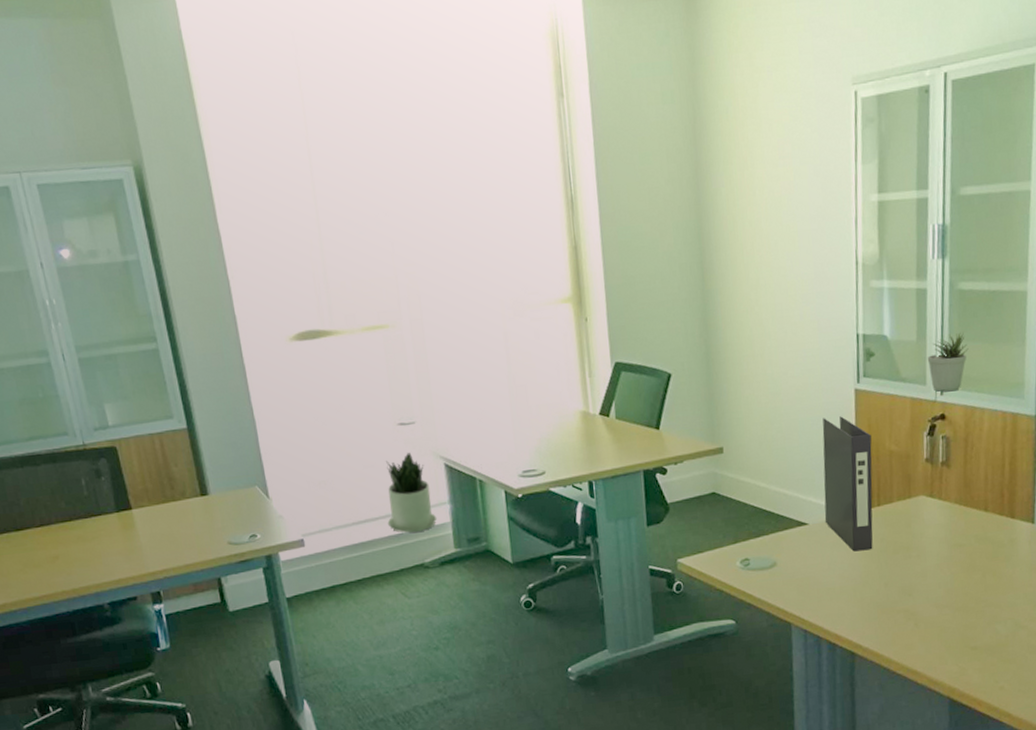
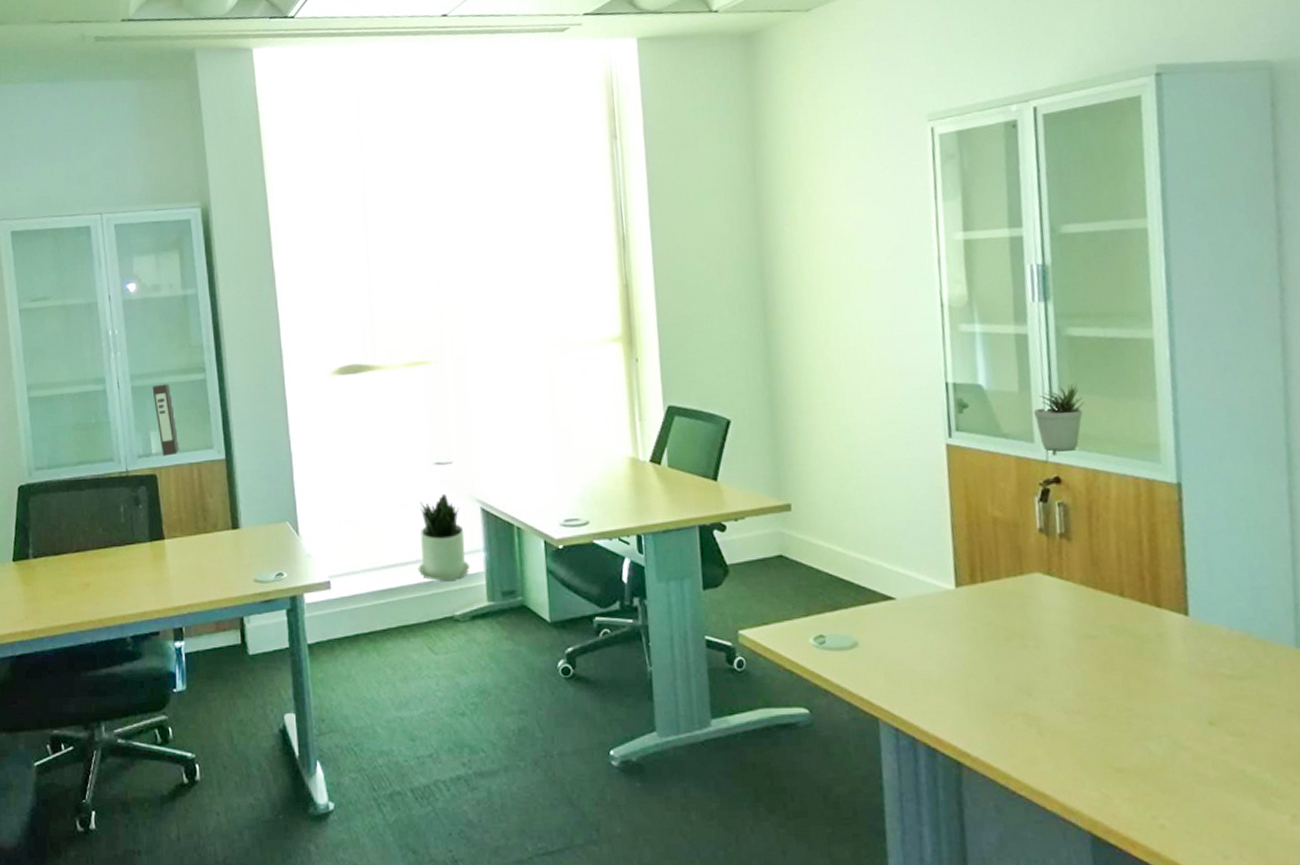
binder: none [100,354,138,428] -> present [152,383,180,457]
binder: present [822,416,873,552] -> none [908,474,978,636]

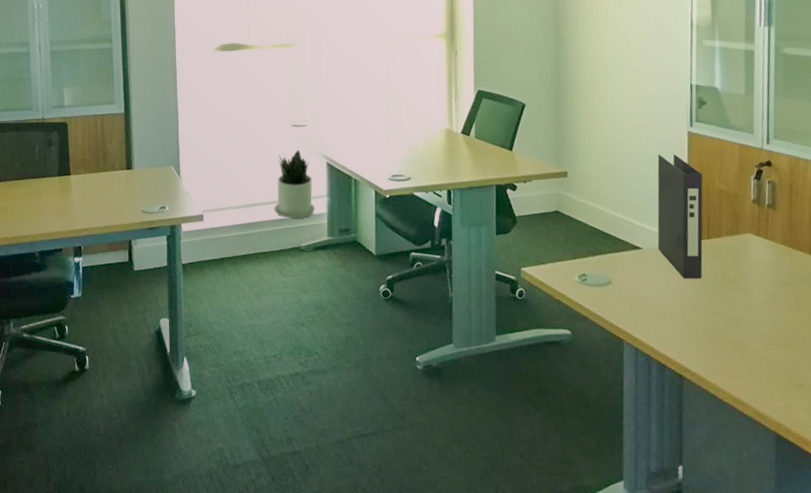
binder: present [152,383,180,457] -> none [67,50,88,108]
binder: none [908,474,978,636] -> present [657,154,703,279]
potted plant: present [1033,384,1085,452] -> none [754,91,793,142]

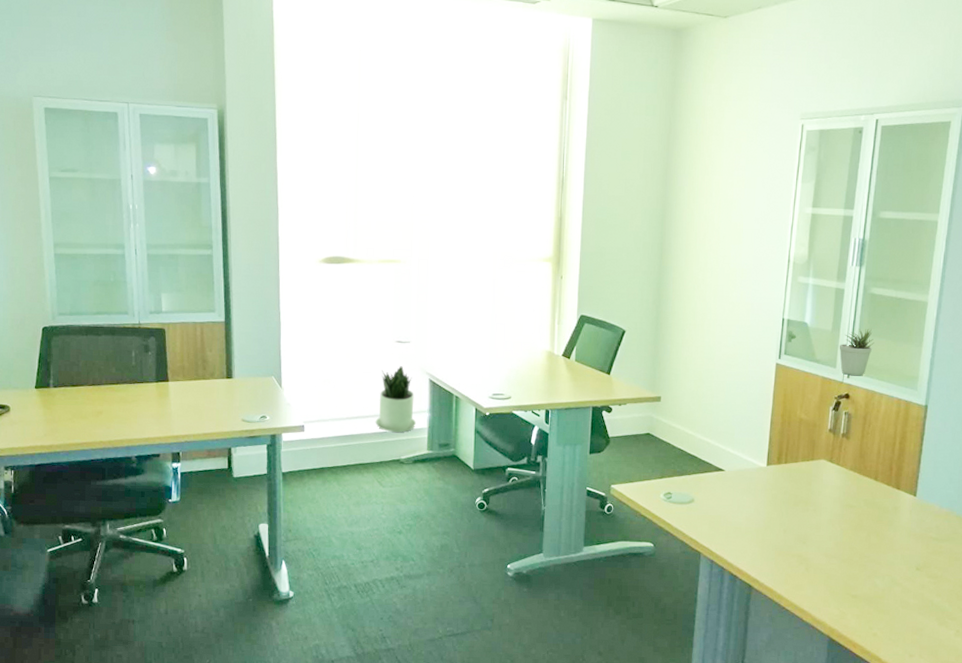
binder: present [657,154,703,279] -> none [739,384,786,500]
potted plant: none [754,91,793,142] -> present [839,329,874,376]

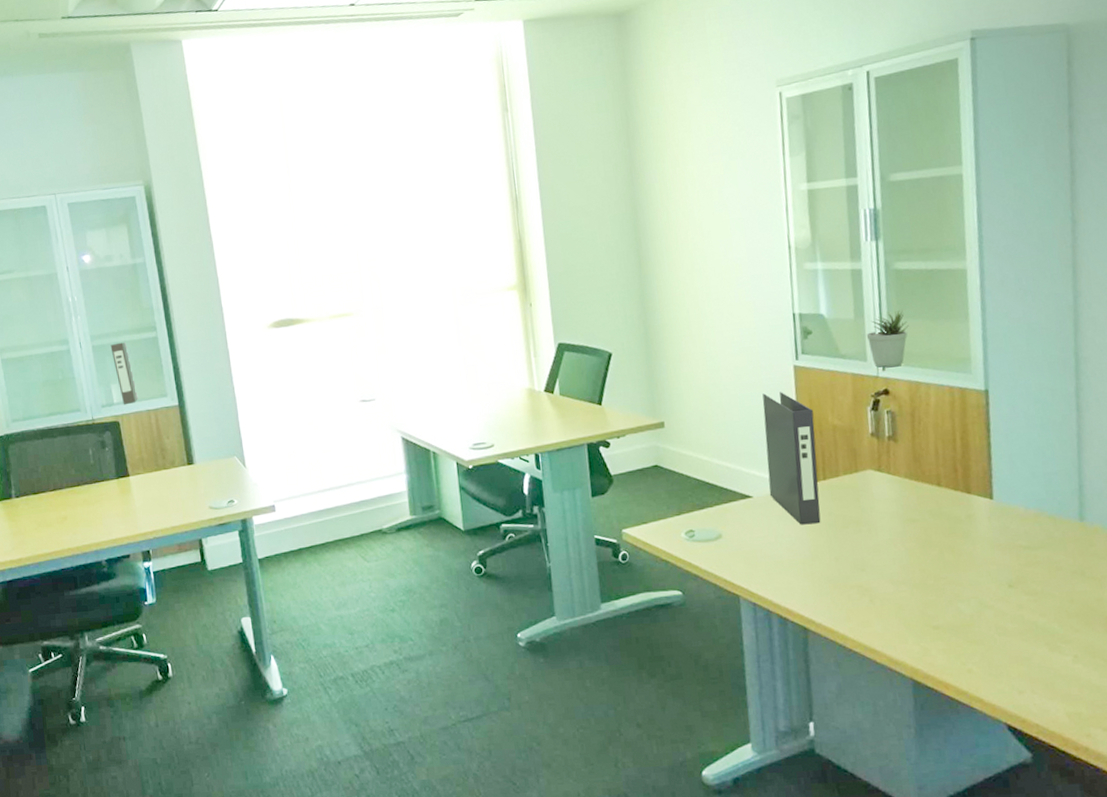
binder: none [165,255,187,315] -> present [110,342,138,405]
planter: present [375,366,417,432] -> none [349,427,395,501]
binder: none [739,384,786,500] -> present [762,392,821,525]

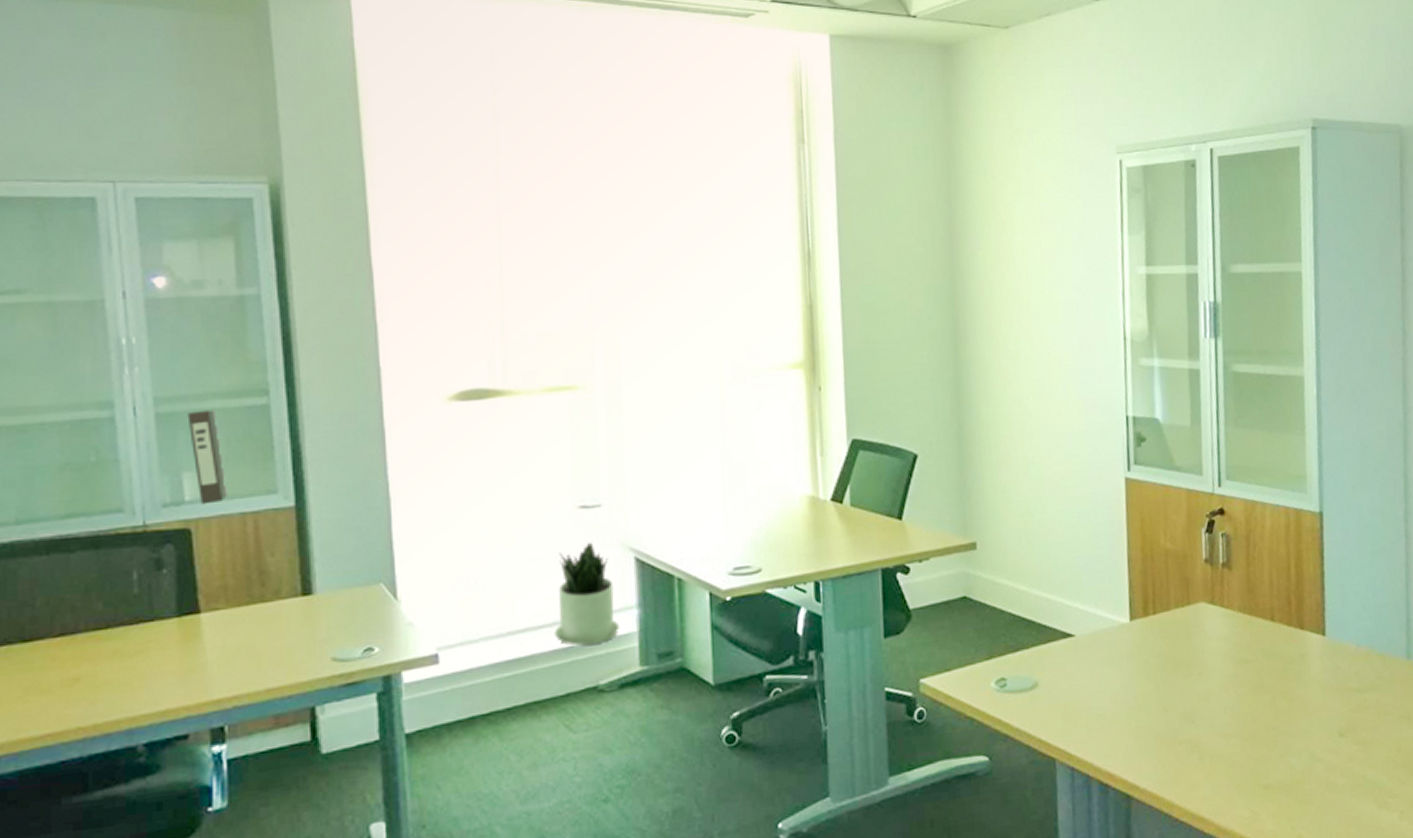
planter: none [349,427,395,501] -> present [554,543,620,646]
binder: present [762,392,821,525] -> none [1090,508,1149,669]
potted plant: present [866,310,909,368] -> none [1202,419,1246,484]

